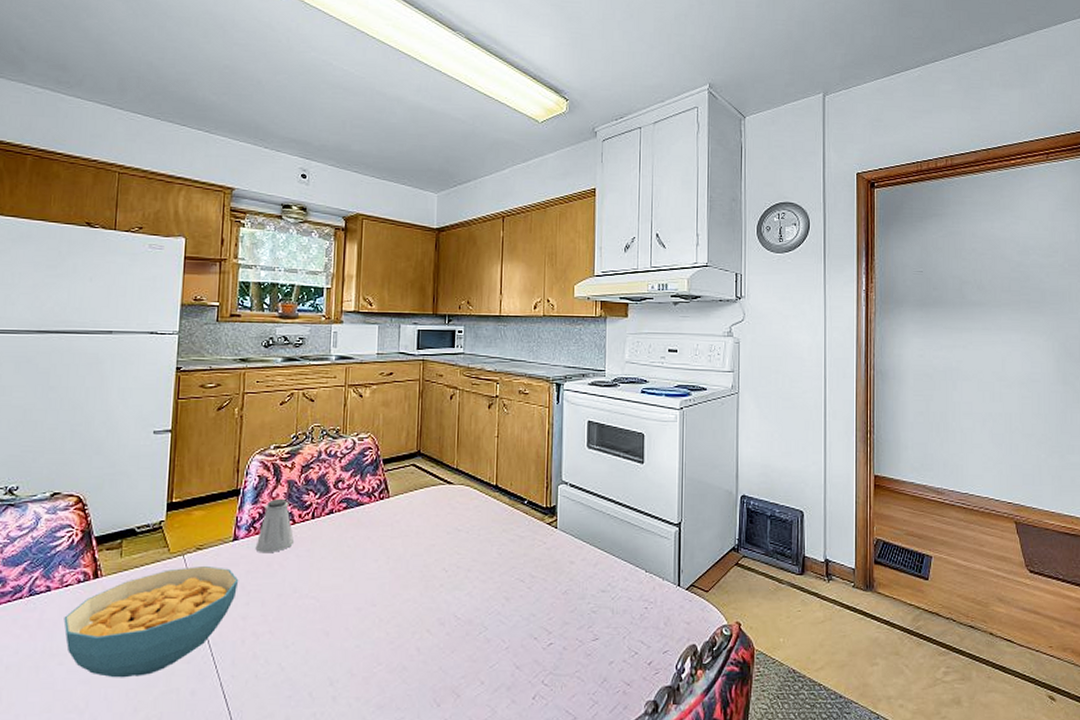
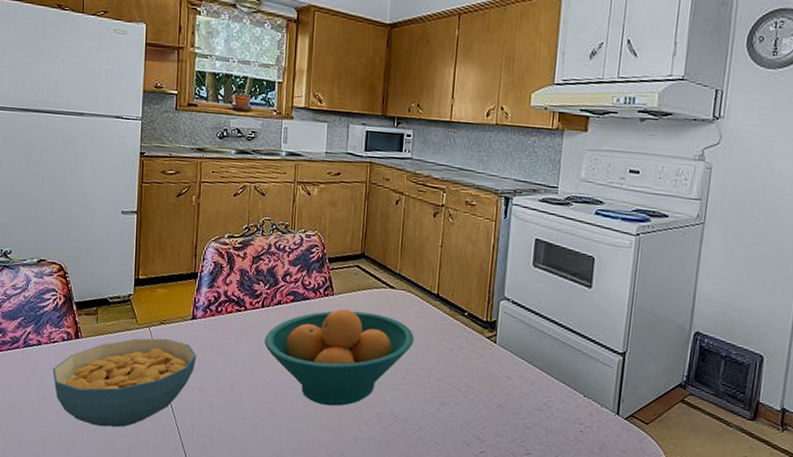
saltshaker: present [255,498,295,554] -> none [211,285,246,334]
fruit bowl: none [315,511,475,617] -> present [264,309,414,406]

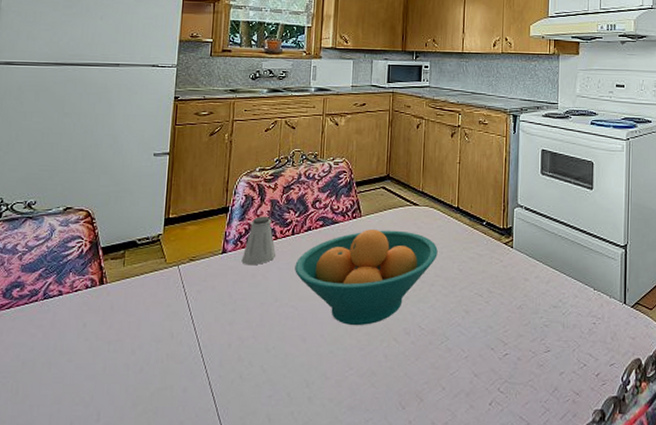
cereal bowl: present [52,338,197,428] -> none [73,275,227,375]
saltshaker: none [211,285,246,334] -> present [241,216,276,266]

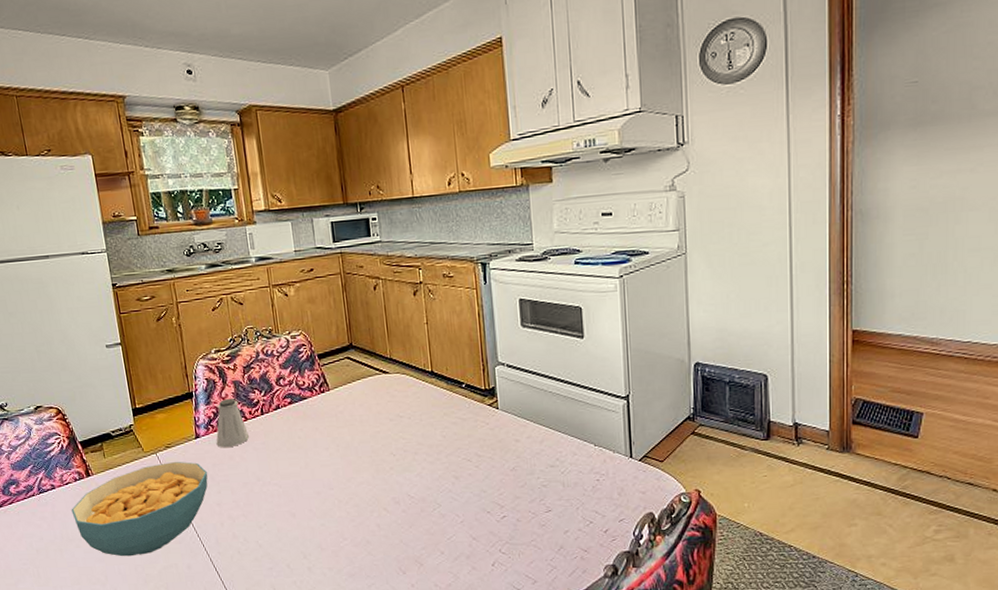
cereal bowl: none [73,275,227,375] -> present [71,461,208,557]
fruit bowl: present [295,230,438,326] -> none [270,401,417,499]

